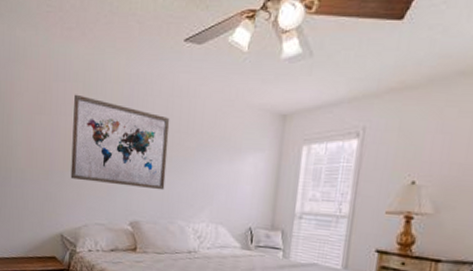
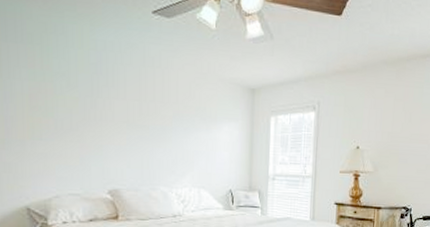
wall art: present [70,94,170,190] -> none [31,57,144,158]

